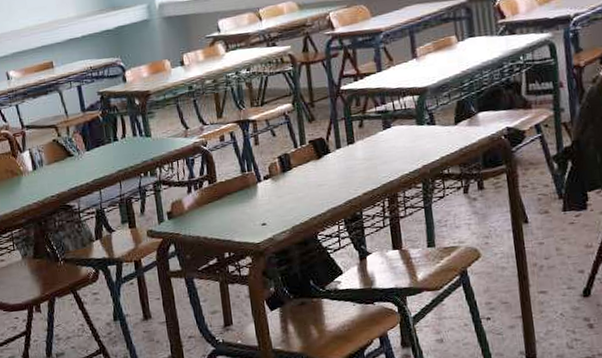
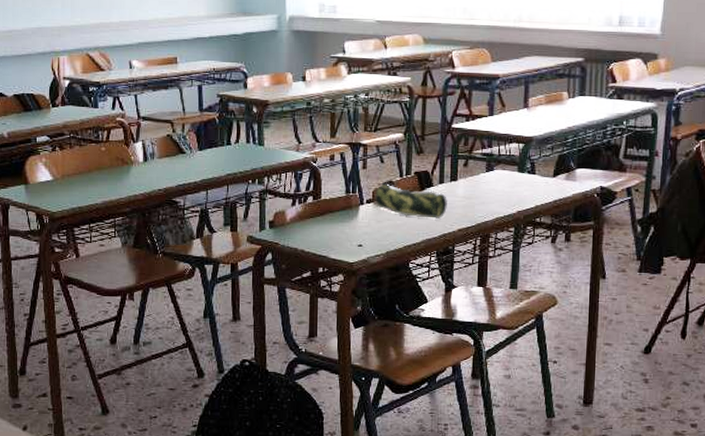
pencil case: none [271,156,349,188] -> present [375,183,447,219]

